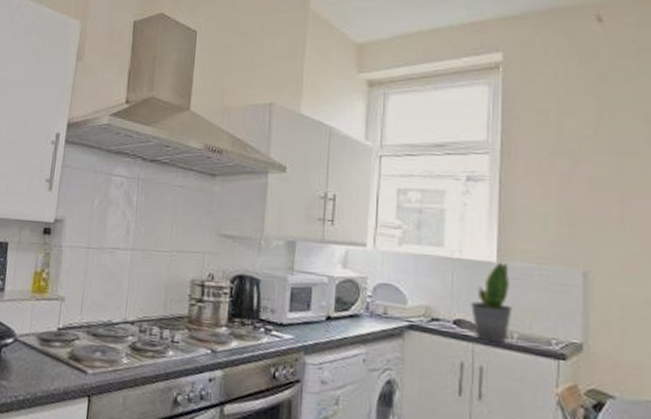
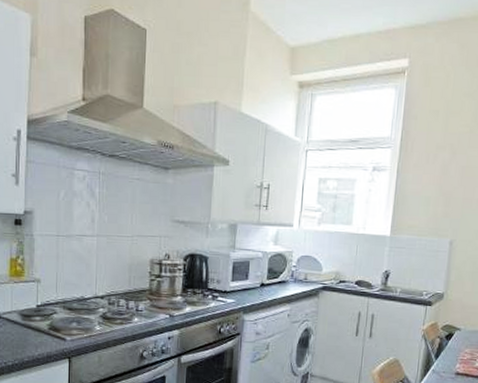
potted plant: present [471,262,513,342] -> none [368,235,399,295]

